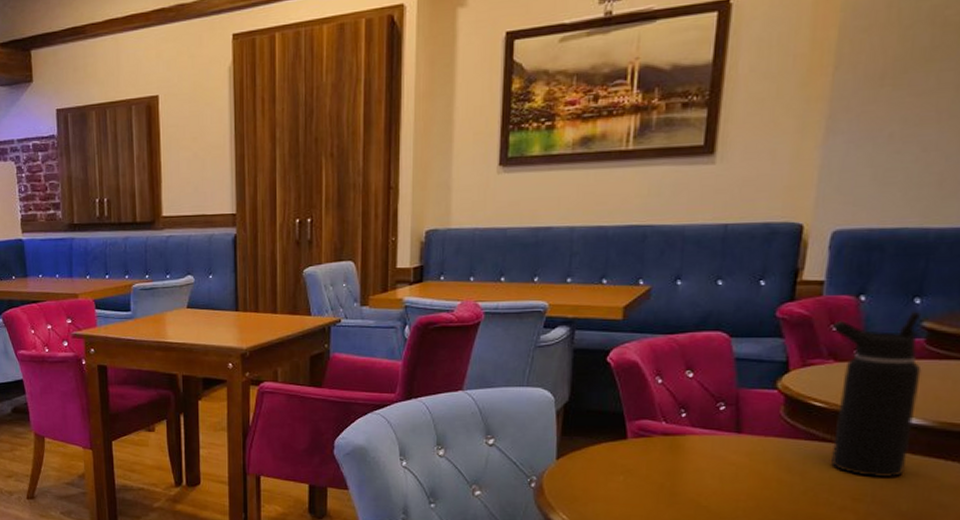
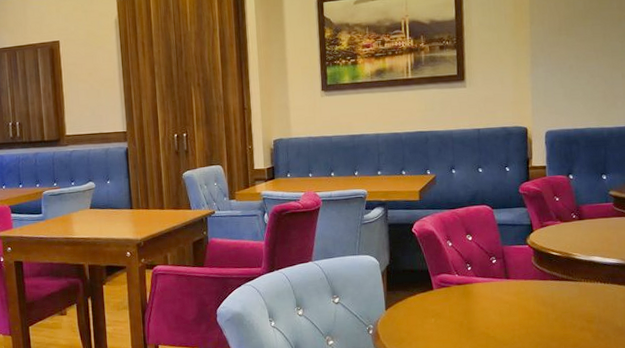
water bottle: present [831,311,922,478] -> none [555,184,617,304]

